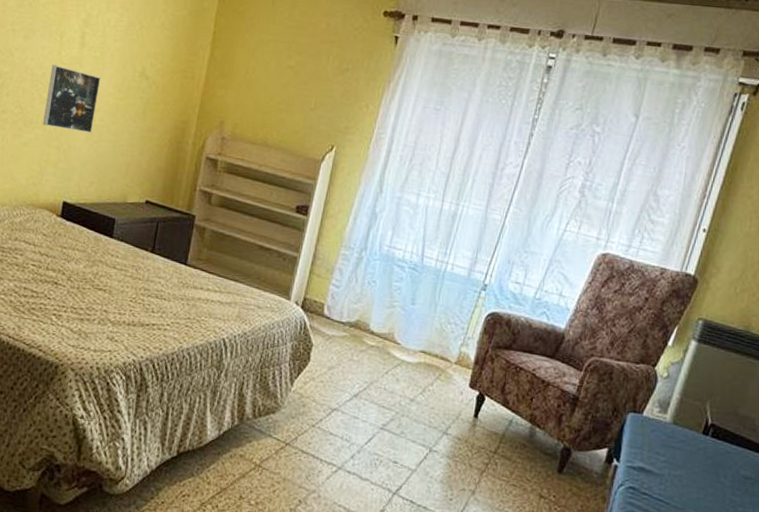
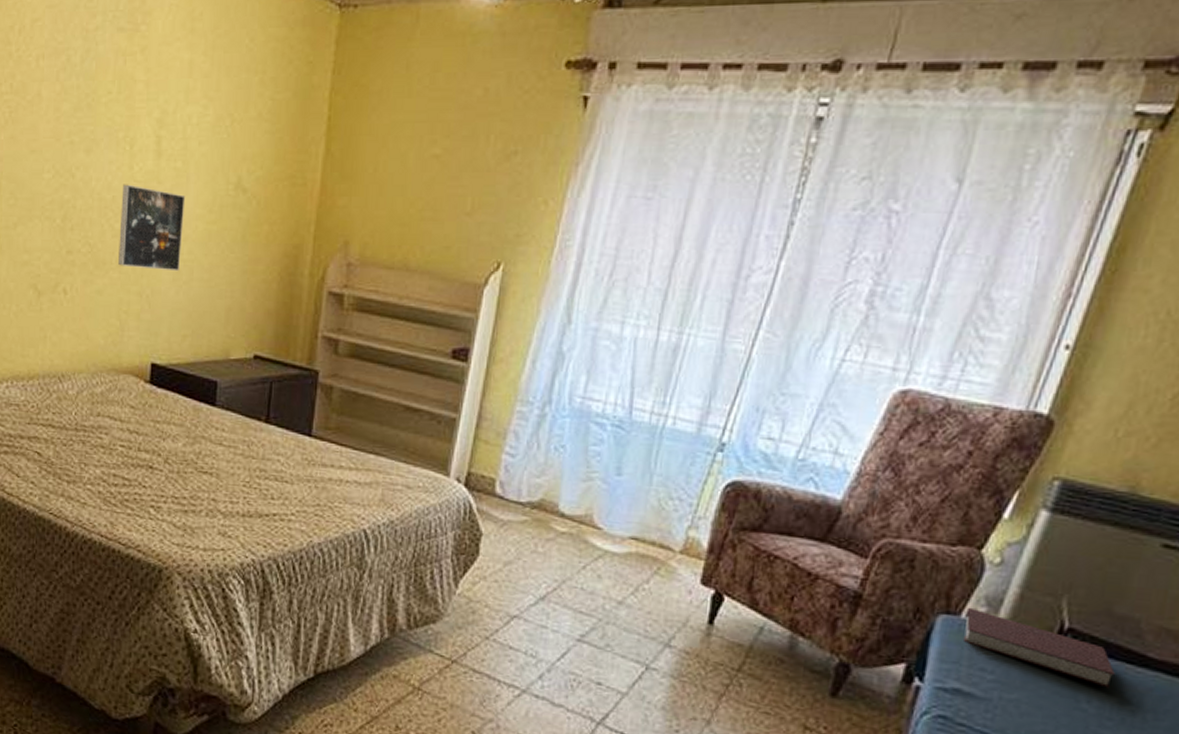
notebook: none [644,408,741,467] -> present [962,607,1115,688]

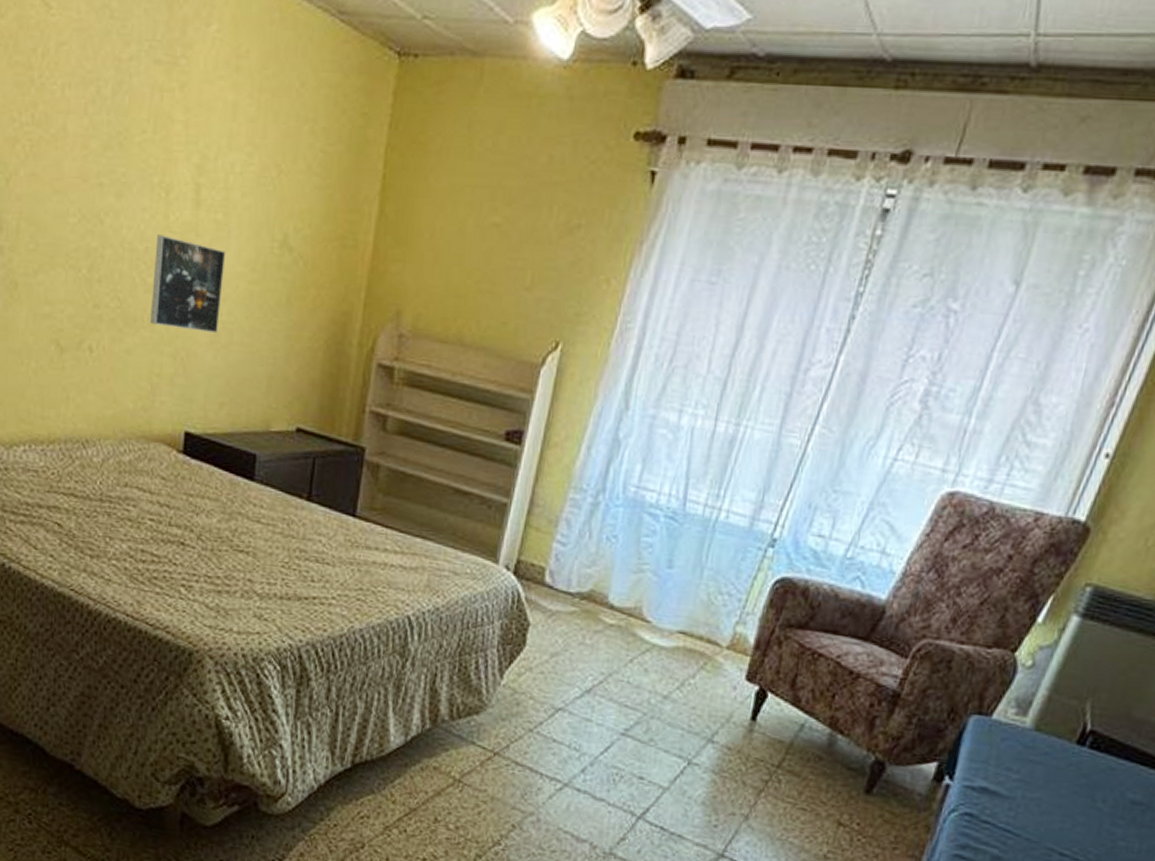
notebook: present [962,607,1115,688] -> none [992,708,1130,789]

